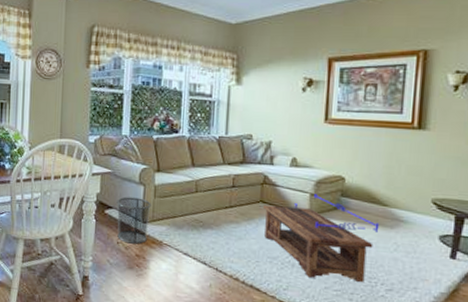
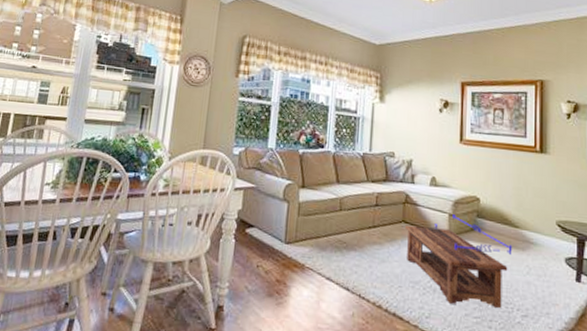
waste bin: present [116,197,151,244] -> none [257,214,295,268]

